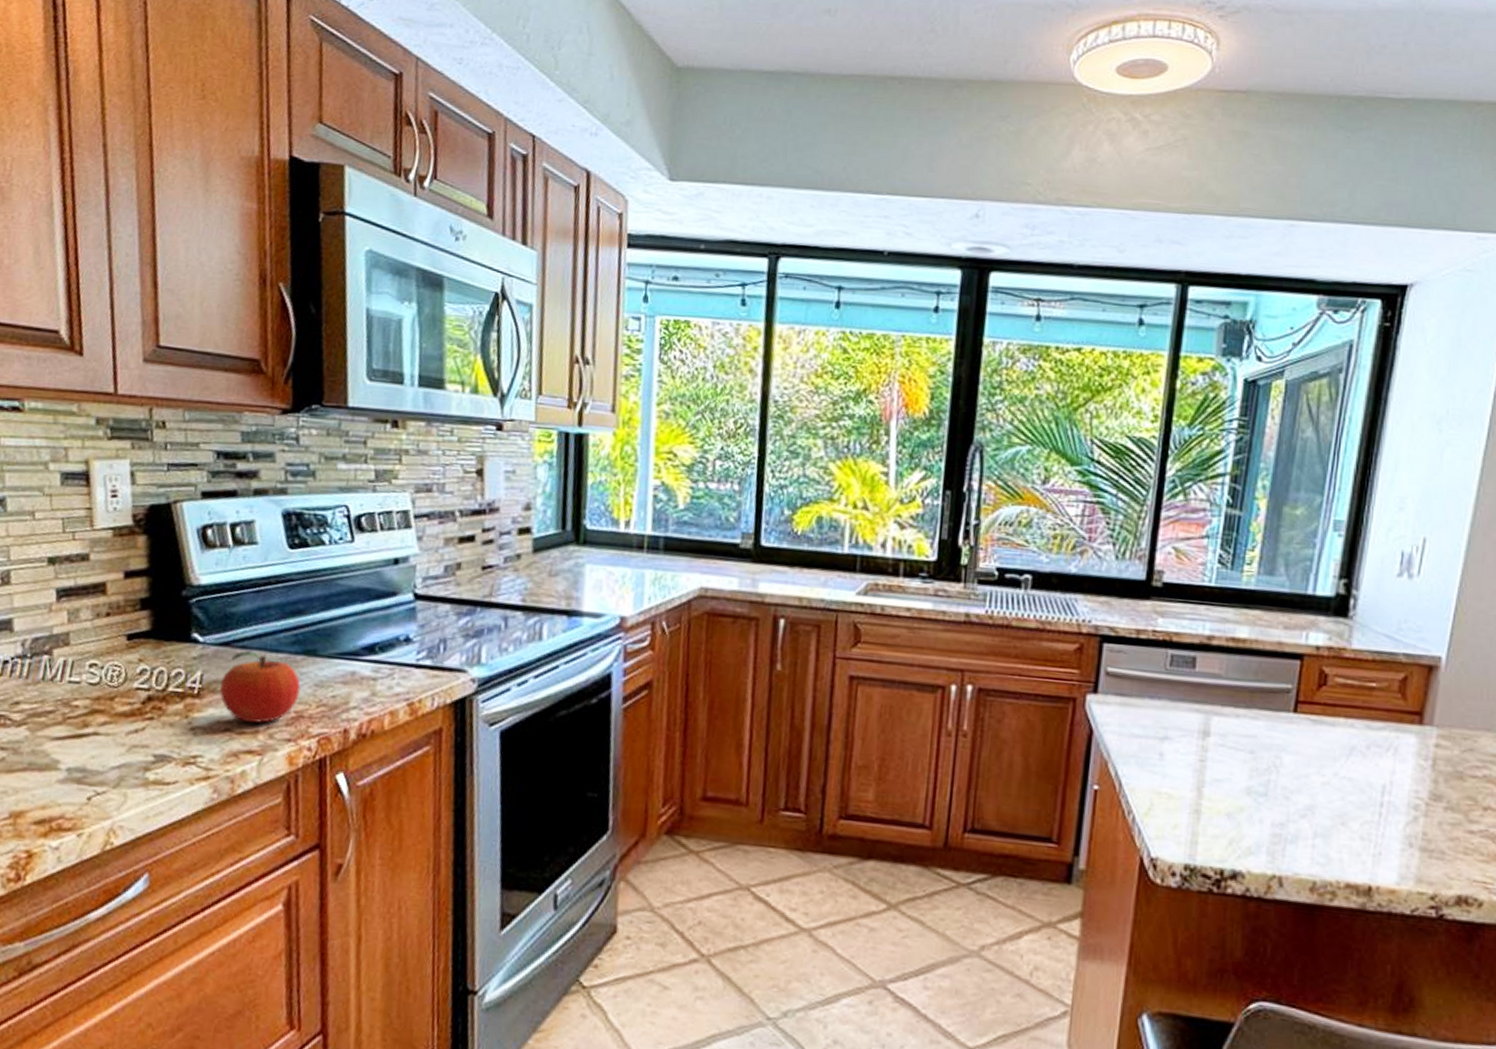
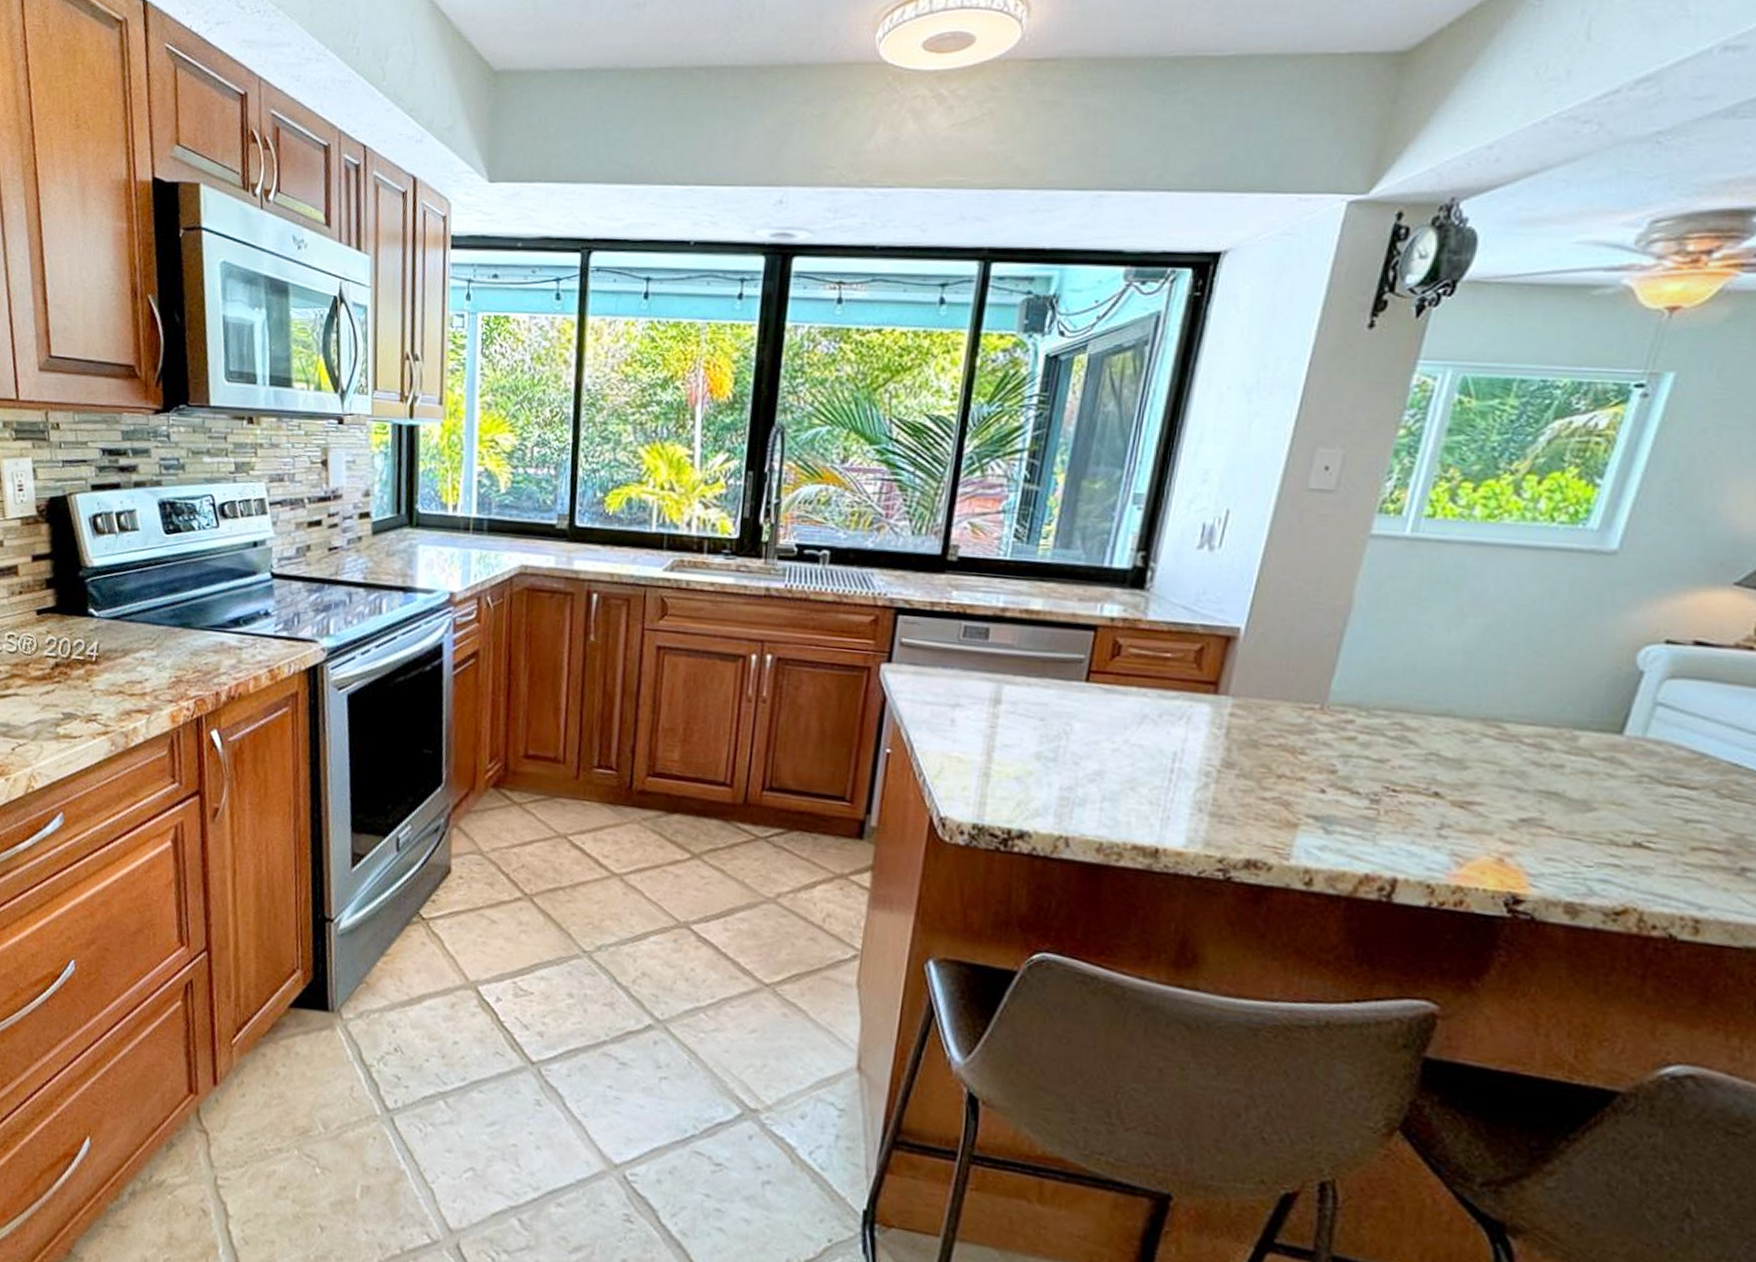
fruit: present [219,651,301,723] -> none [113,624,179,687]

